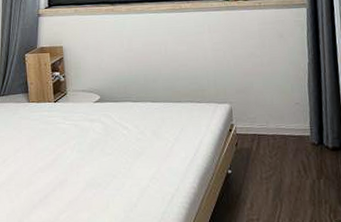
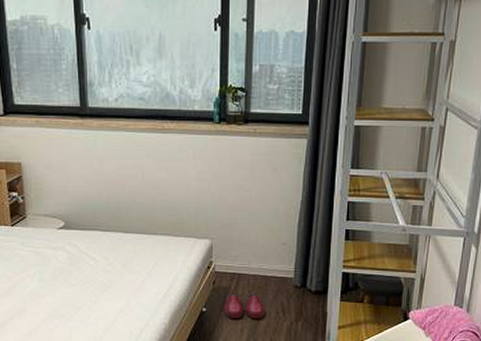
slippers: none [248,153,287,180] -> present [225,294,265,319]

